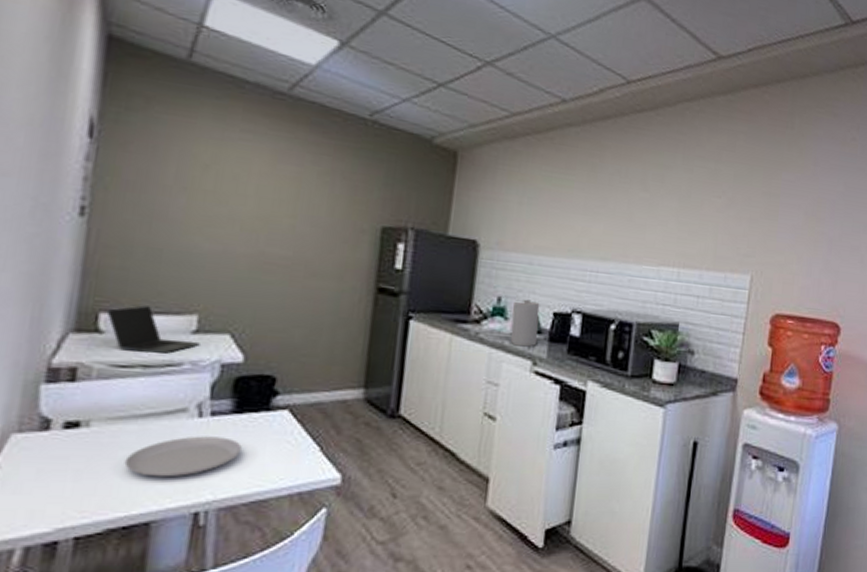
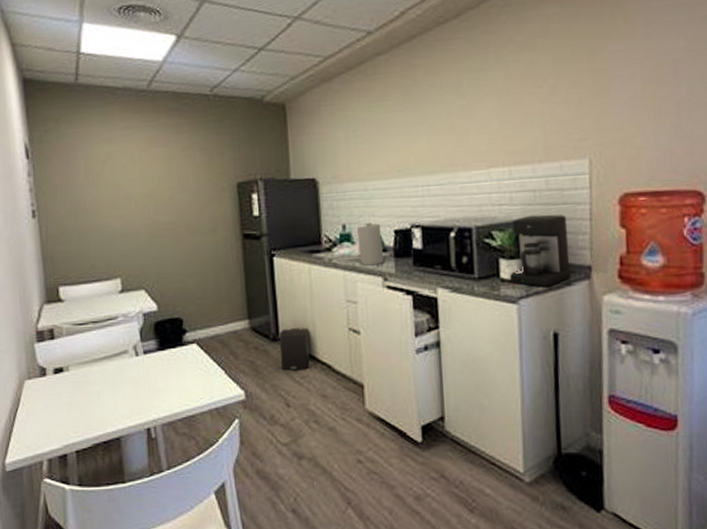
laptop: present [106,305,200,354] -> none [63,277,126,312]
plate: present [124,436,242,478] -> none [95,369,169,404]
pedal bin: none [394,405,436,456] -> present [278,328,310,371]
coffee maker: none [662,320,722,394] -> present [510,214,571,287]

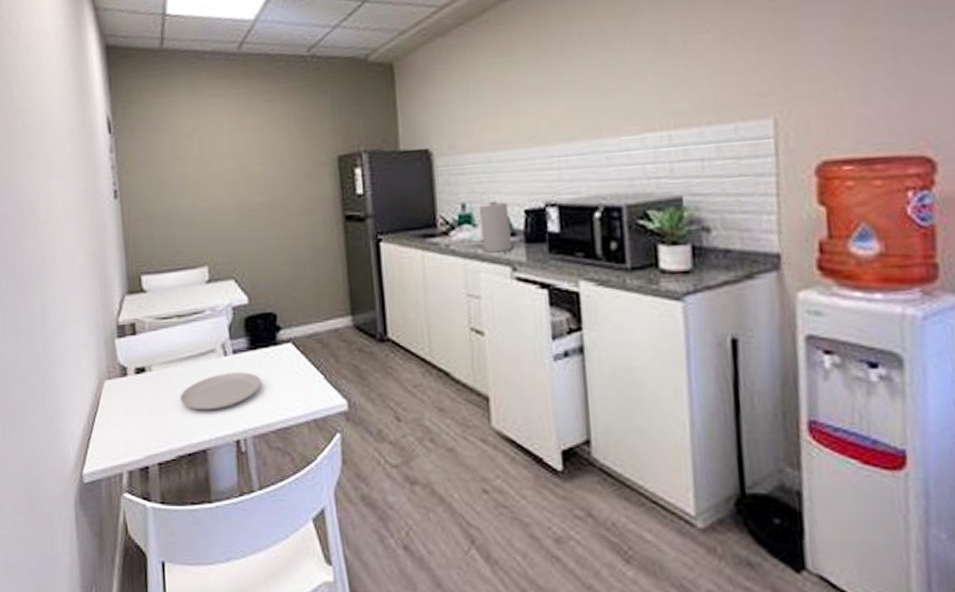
plate: none [95,369,169,404] -> present [180,372,261,410]
pedal bin: present [278,328,310,371] -> none [386,326,424,378]
coffee maker: present [510,214,571,287] -> none [672,189,753,280]

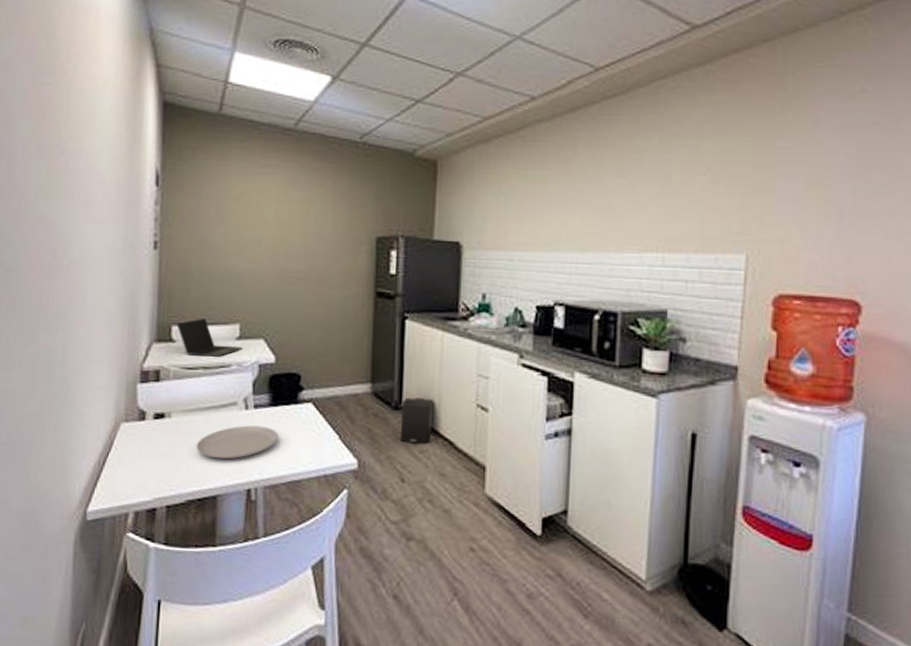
laptop: none [145,264,214,305] -> present [176,318,243,357]
pedal bin: none [386,326,424,378] -> present [399,397,434,444]
paper towel holder: present [478,201,513,253] -> none [496,295,523,341]

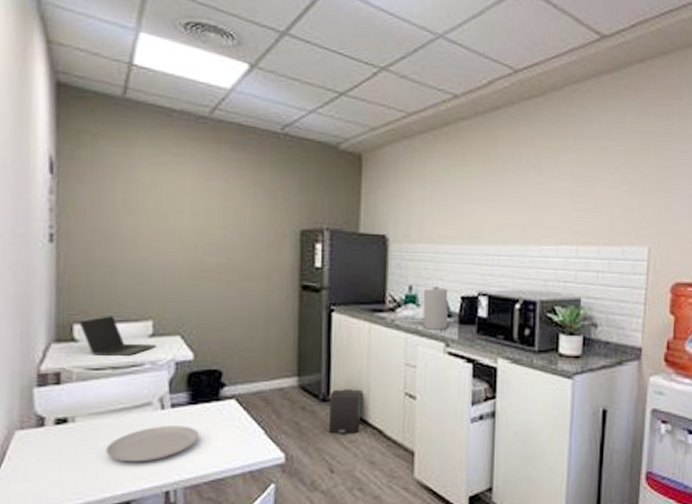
paper towel holder: none [496,295,523,341] -> present [423,286,449,330]

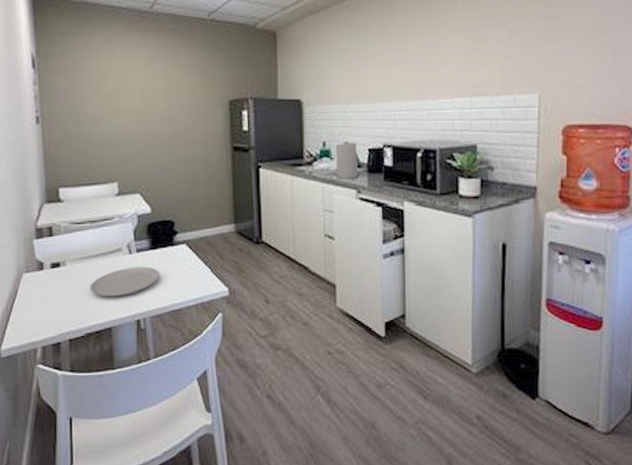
laptop: present [79,316,156,356] -> none [63,180,122,212]
pedal bin: present [328,389,362,434] -> none [261,233,289,271]

